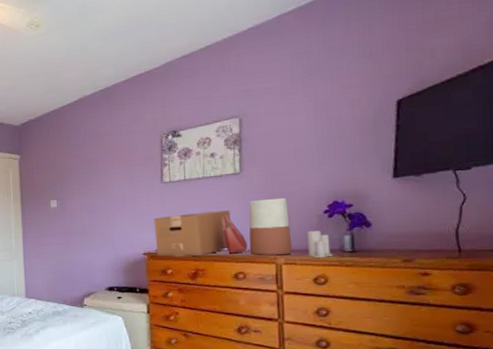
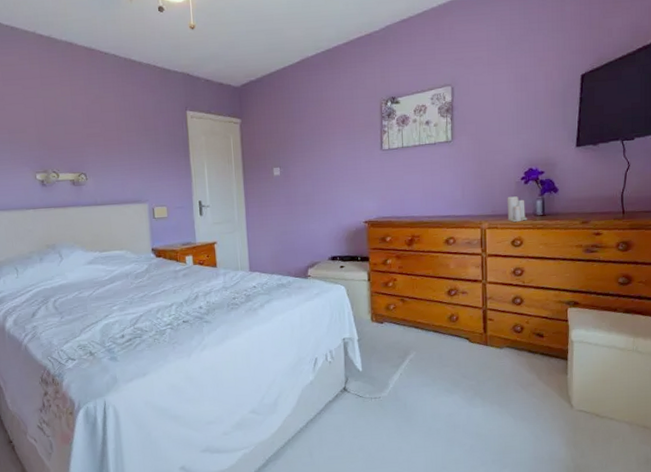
box: present [154,209,232,257] -> none [374,177,444,225]
handbag: present [221,215,248,254] -> none [435,182,457,220]
vase: present [249,197,293,256] -> none [458,165,495,222]

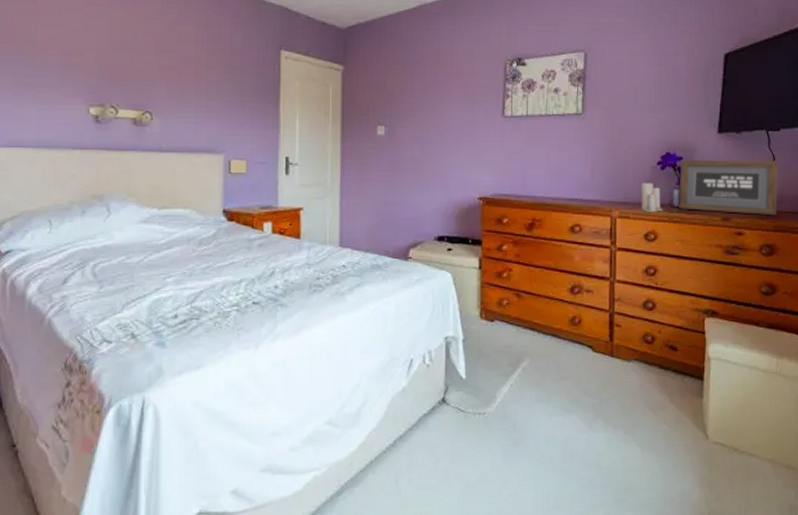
picture frame: none [541,167,633,217] -> present [678,160,778,216]

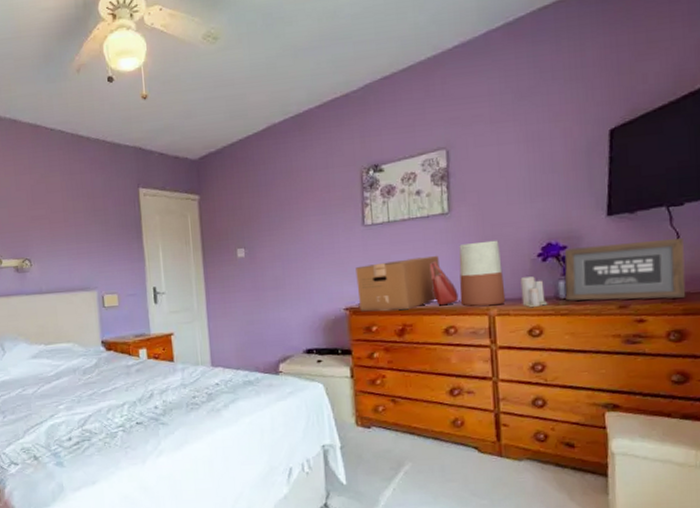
box: none [492,153,571,205] -> present [355,255,441,312]
handbag: none [561,160,585,204] -> present [429,262,459,306]
vase: none [586,144,627,208] -> present [458,240,506,308]

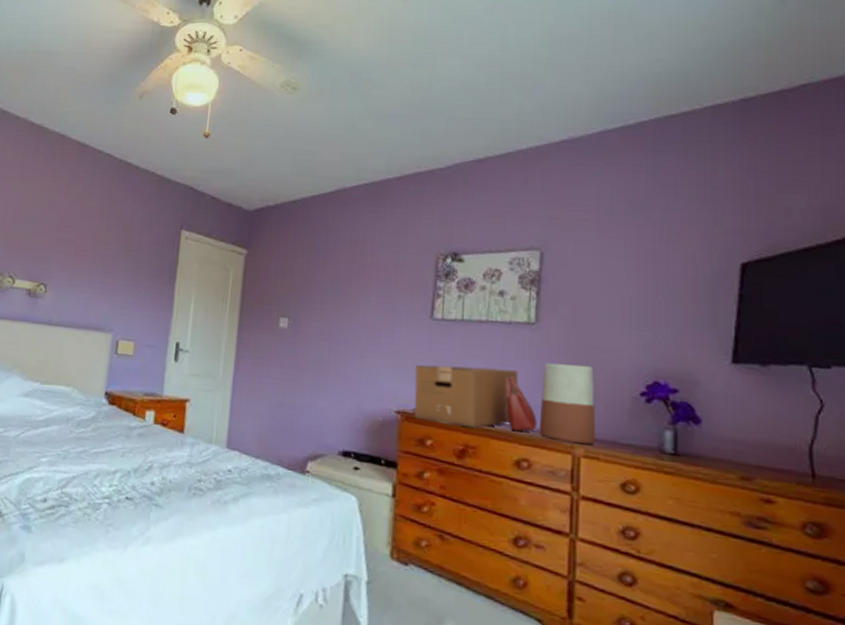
candle: present [520,275,548,308] -> none [616,416,649,458]
picture frame: present [564,238,686,301] -> none [672,393,830,484]

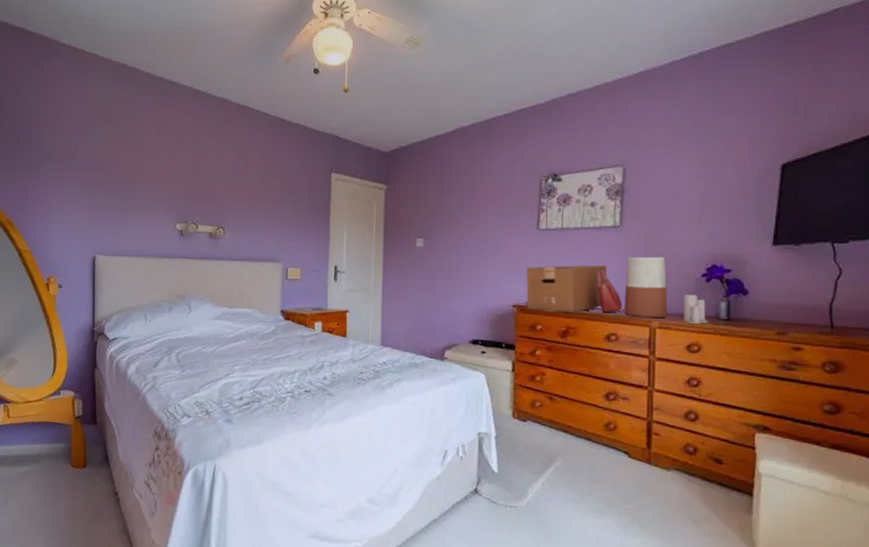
candle: none [616,416,649,458] -> present [683,293,708,325]

